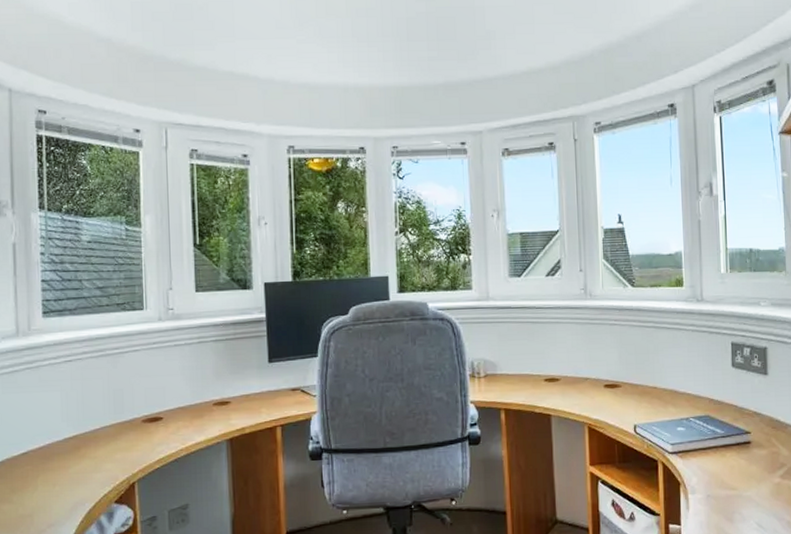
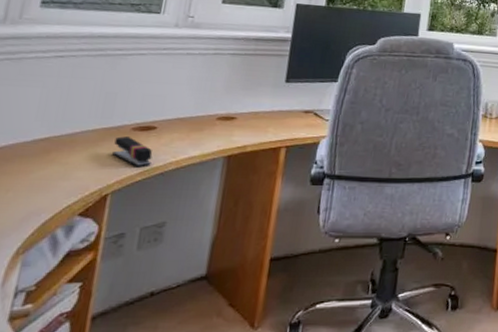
stapler: none [129,429,165,456] -> present [111,136,153,167]

